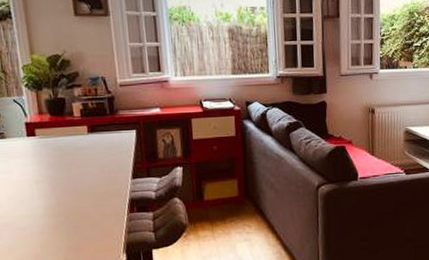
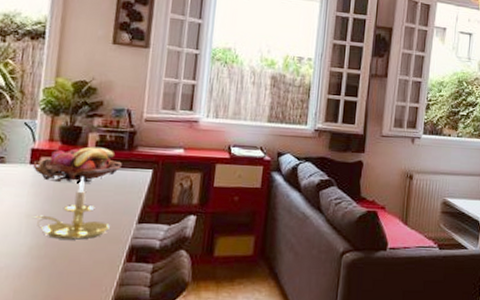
fruit basket: none [30,114,108,150] -> present [32,146,122,183]
candle holder: none [40,143,109,199] -> present [32,177,110,240]

